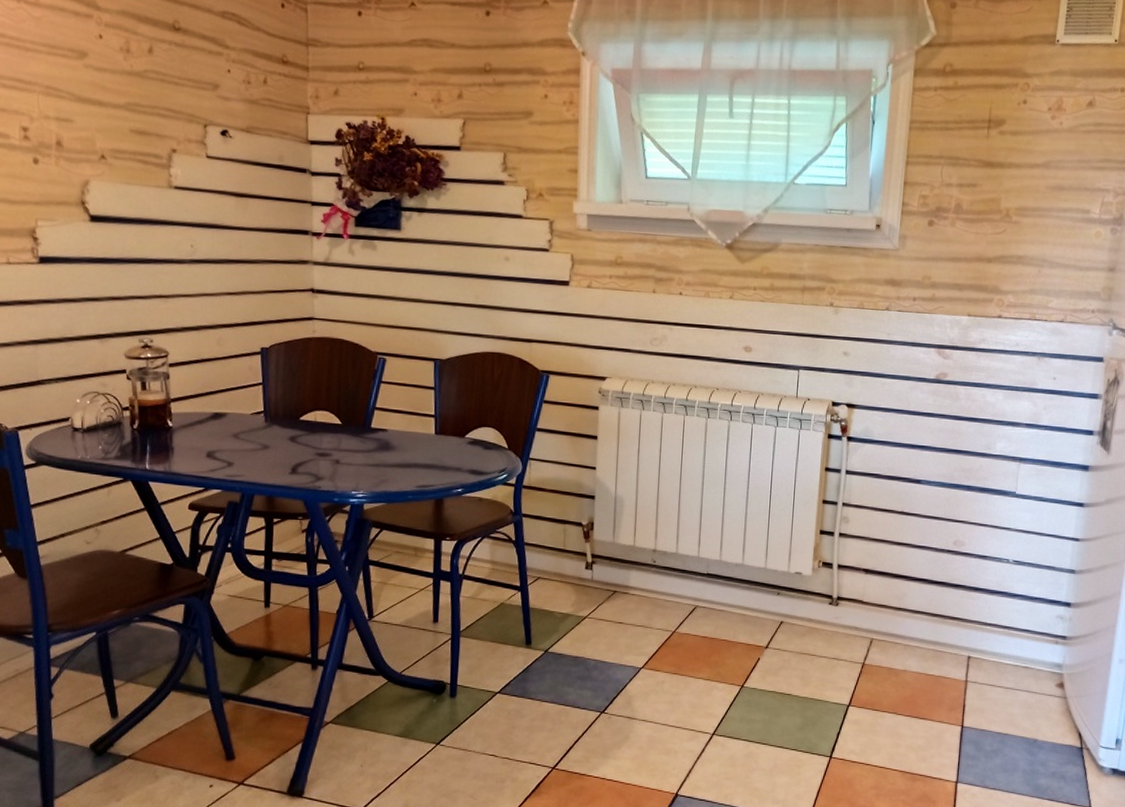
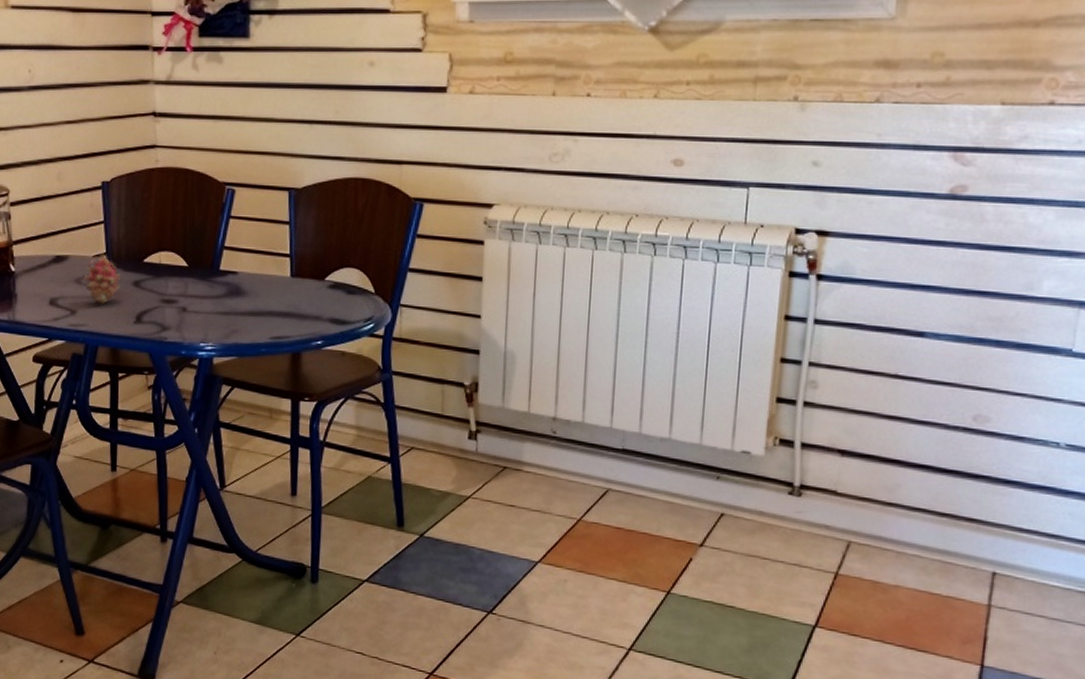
fruit: none [240,410,278,457] -> present [83,252,121,304]

